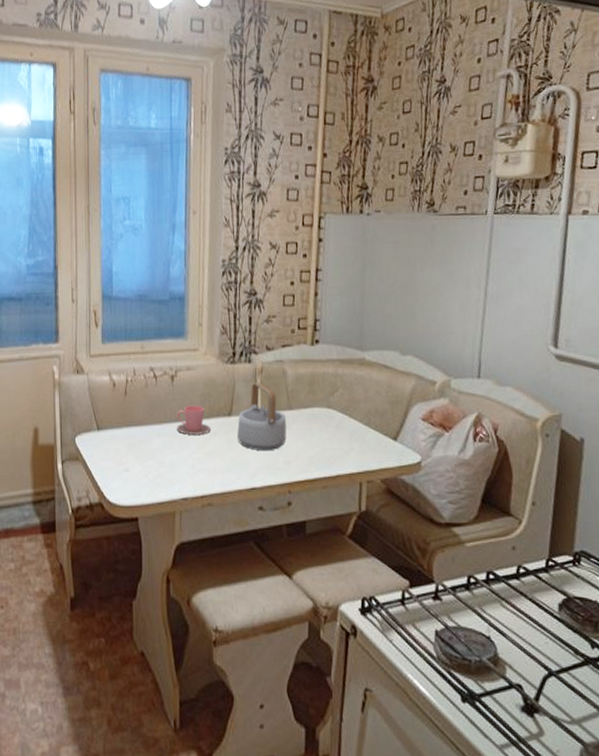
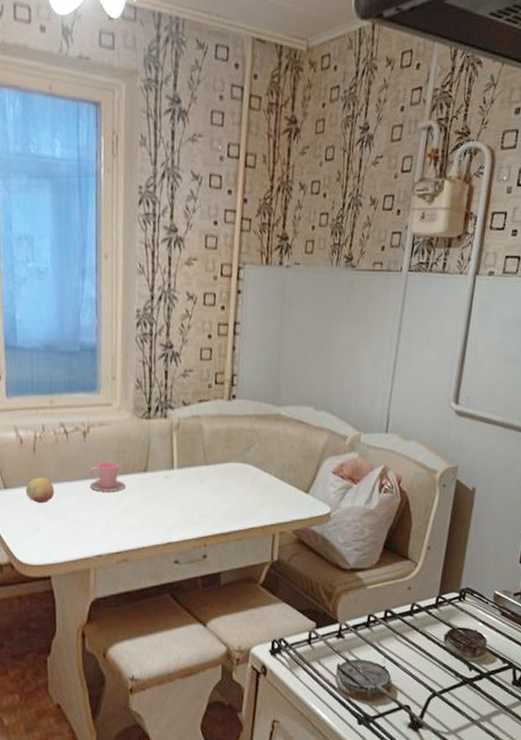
fruit: none [116,419,144,445] -> present [25,477,55,504]
teapot: present [237,382,287,450] -> none [153,438,203,506]

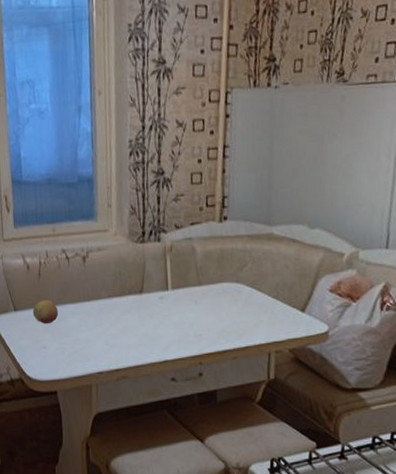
cup: present [89,461,126,492] -> none [89,284,124,313]

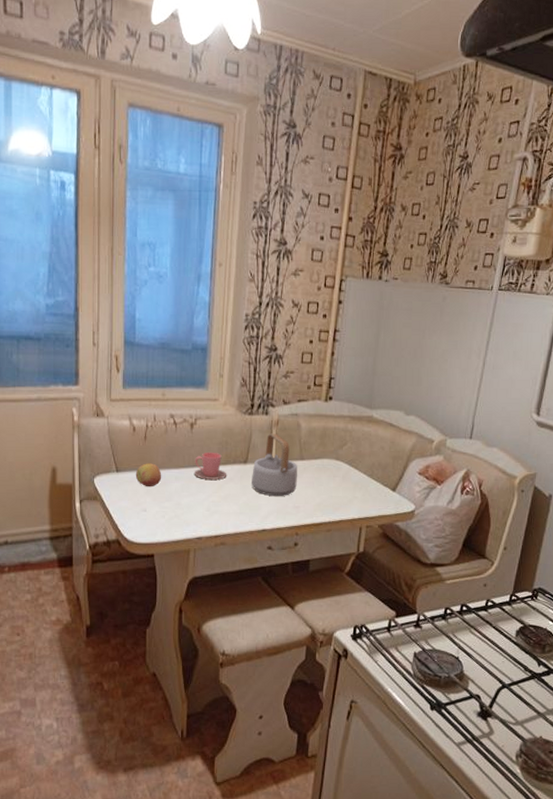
cup: none [89,284,124,313] -> present [194,452,227,480]
teapot: none [148,260,197,325] -> present [252,433,297,496]

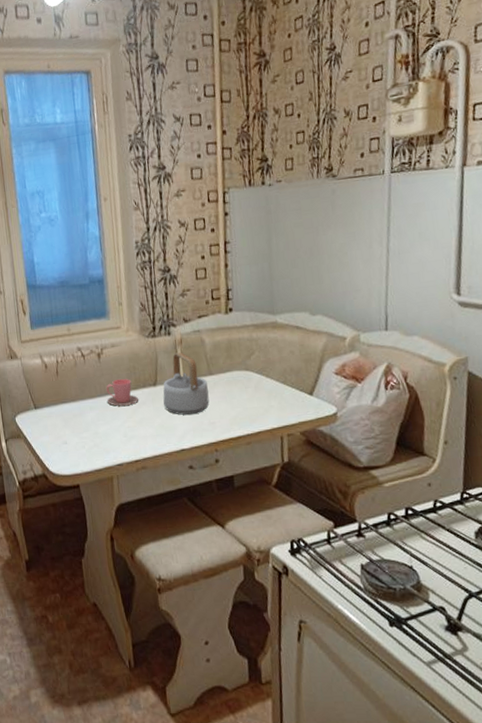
fruit: present [135,463,162,487] -> none [52,396,78,420]

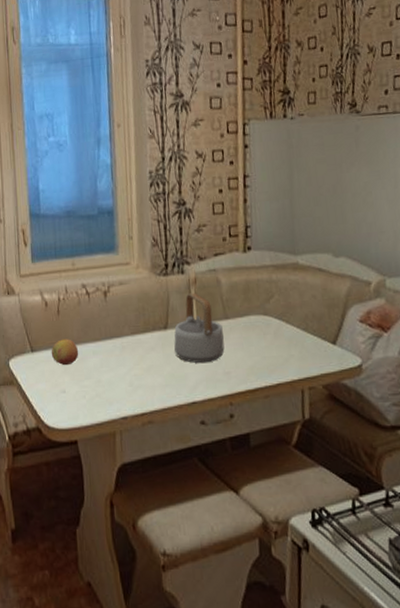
fruit: none [52,396,78,420] -> present [51,339,79,366]
cup: present [106,378,139,406] -> none [112,320,148,351]

